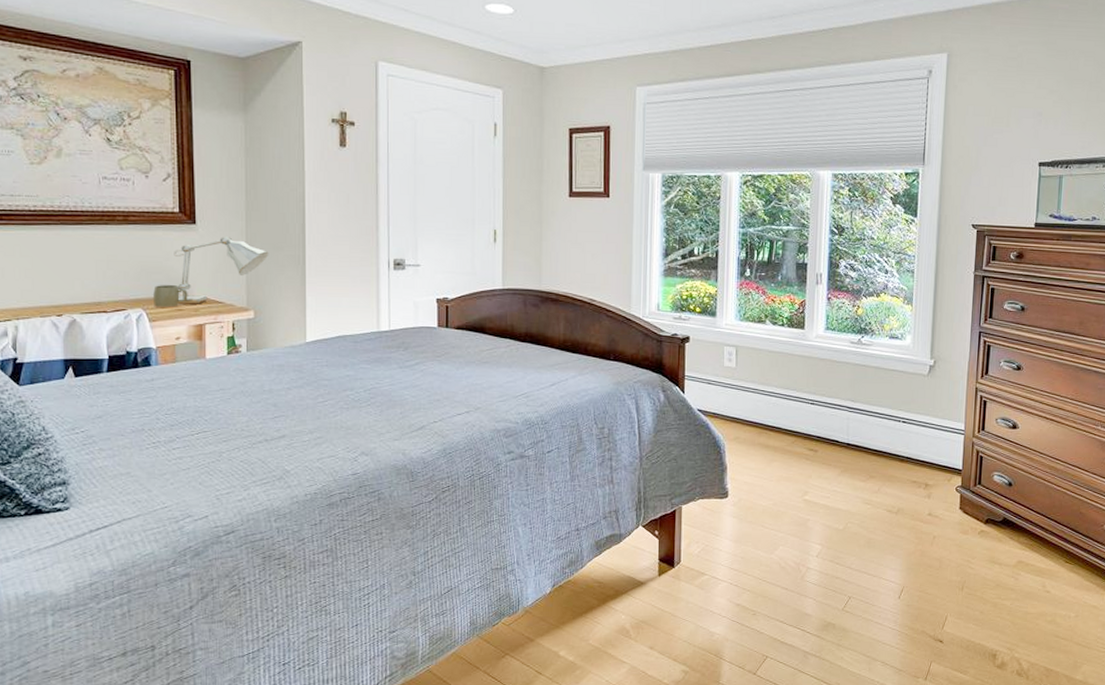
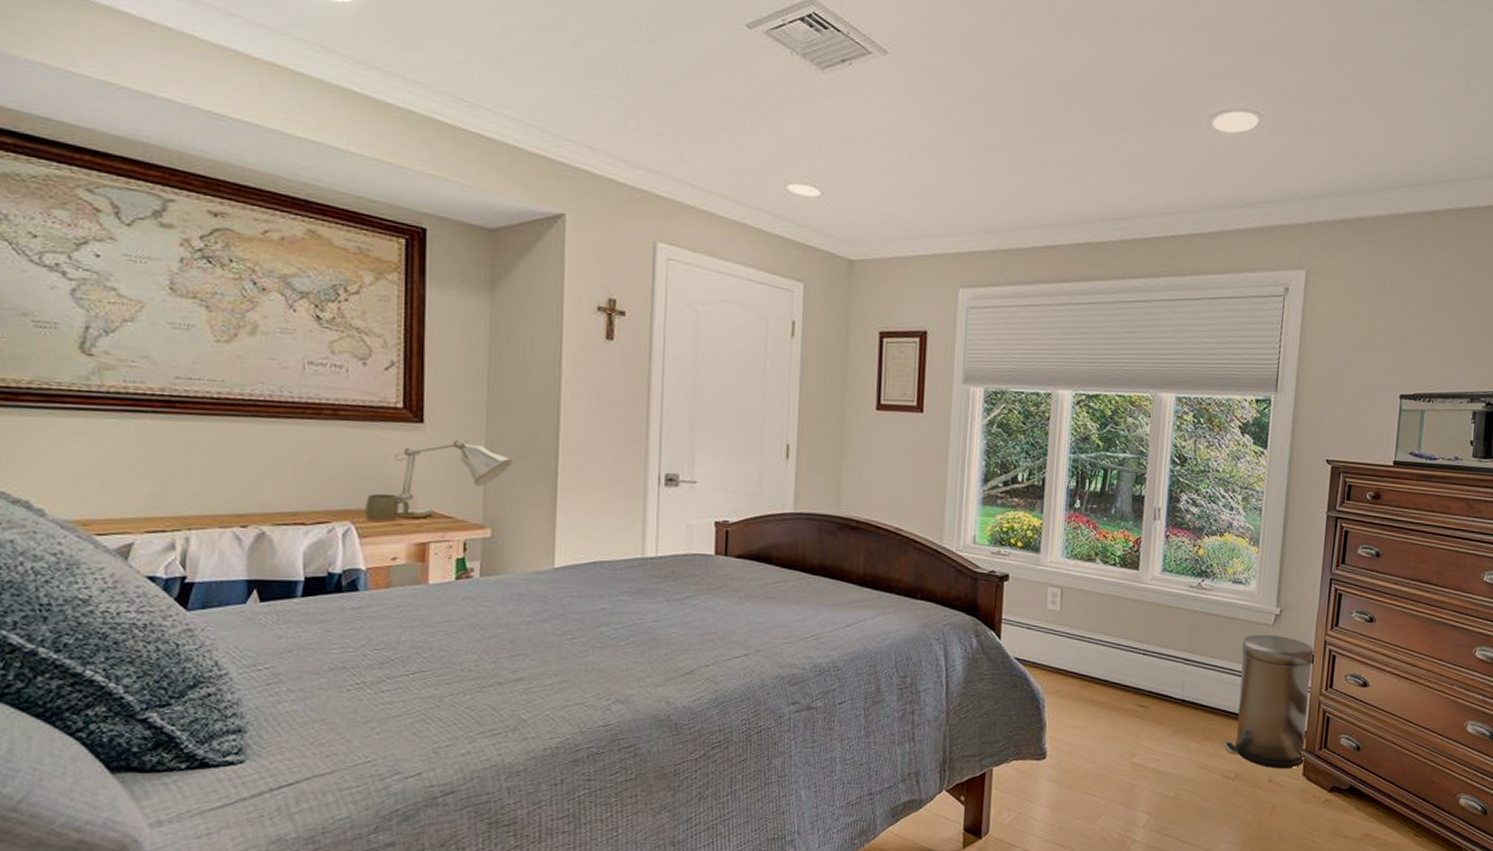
pedal bin: none [885,383,969,503] -> present [1222,634,1317,768]

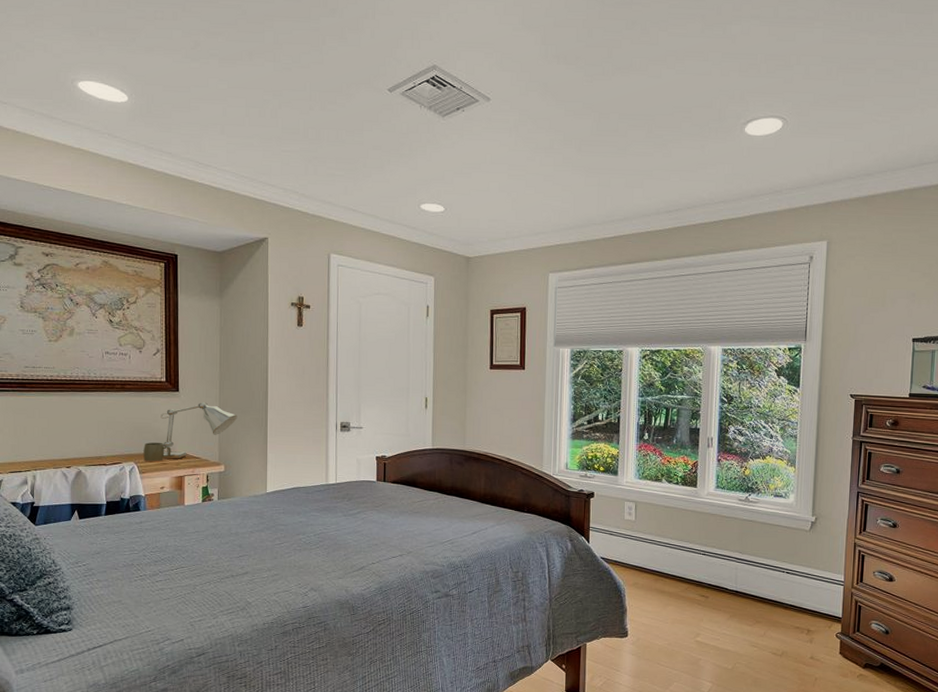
pedal bin: present [1222,634,1317,768] -> none [771,538,848,648]

